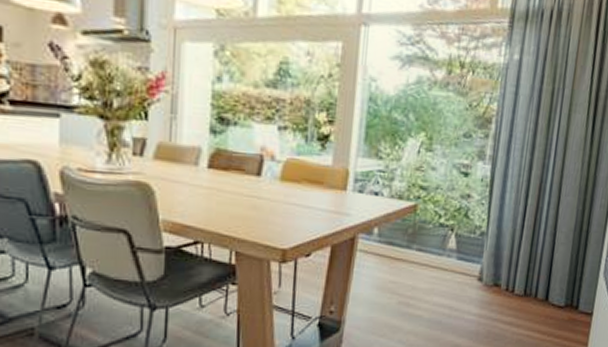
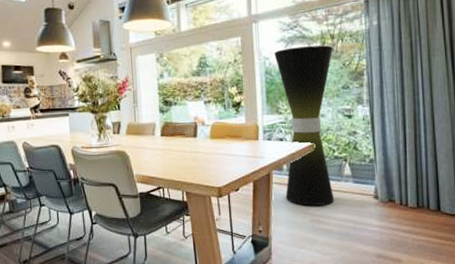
floor lamp: none [370,70,461,284] -> present [274,45,335,206]

